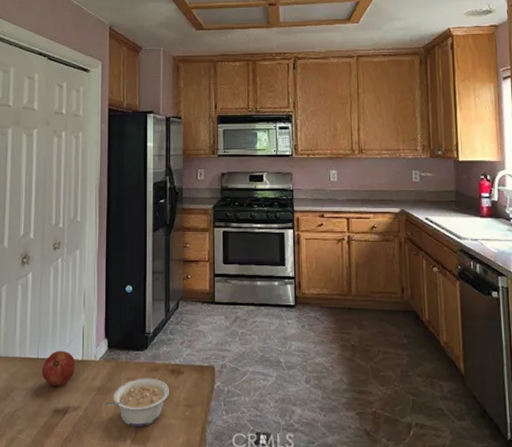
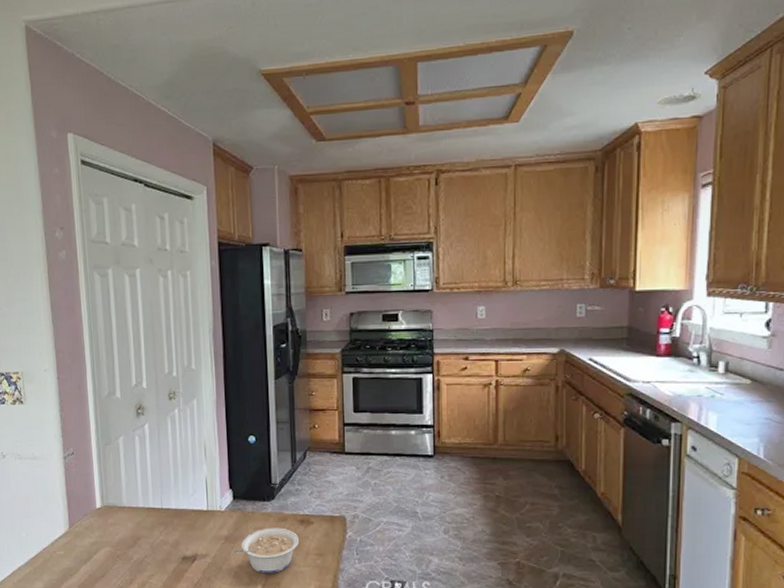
fruit: present [42,350,75,386] -> none [167,501,201,535]

